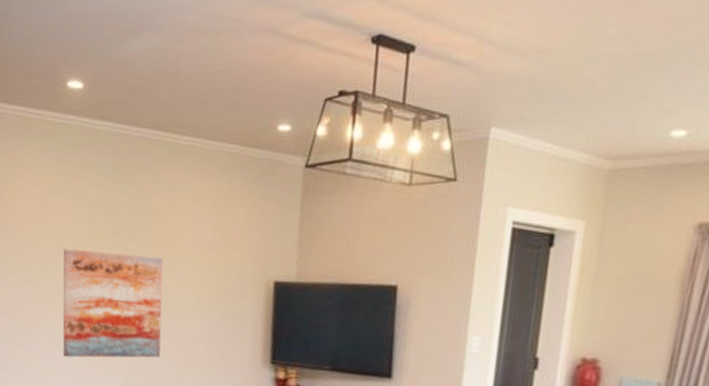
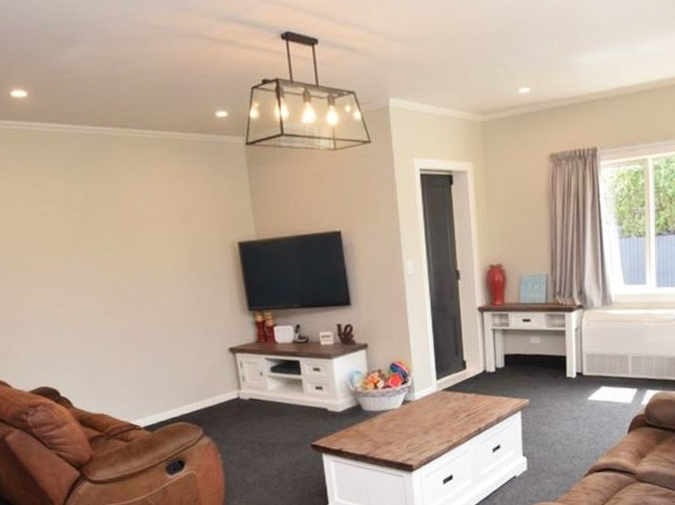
wall art: present [62,249,163,358] -> none [37,236,149,338]

